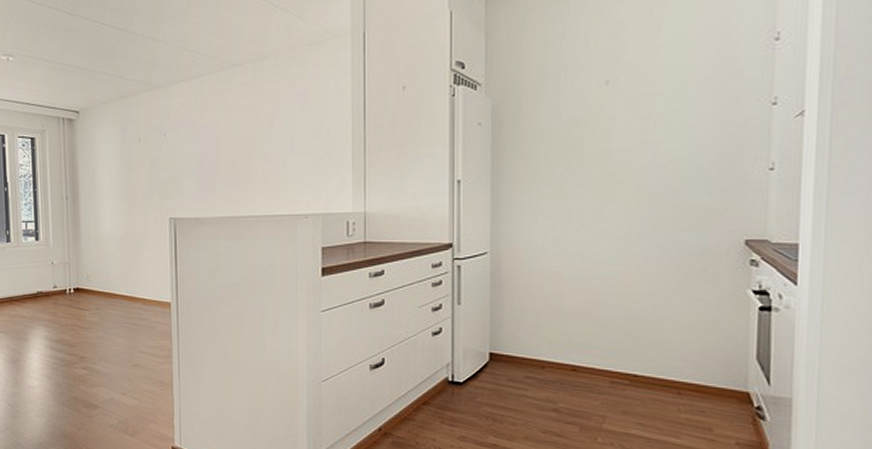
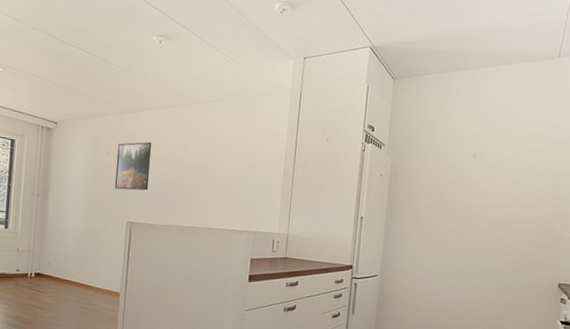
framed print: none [149,119,190,181] -> present [114,141,152,191]

